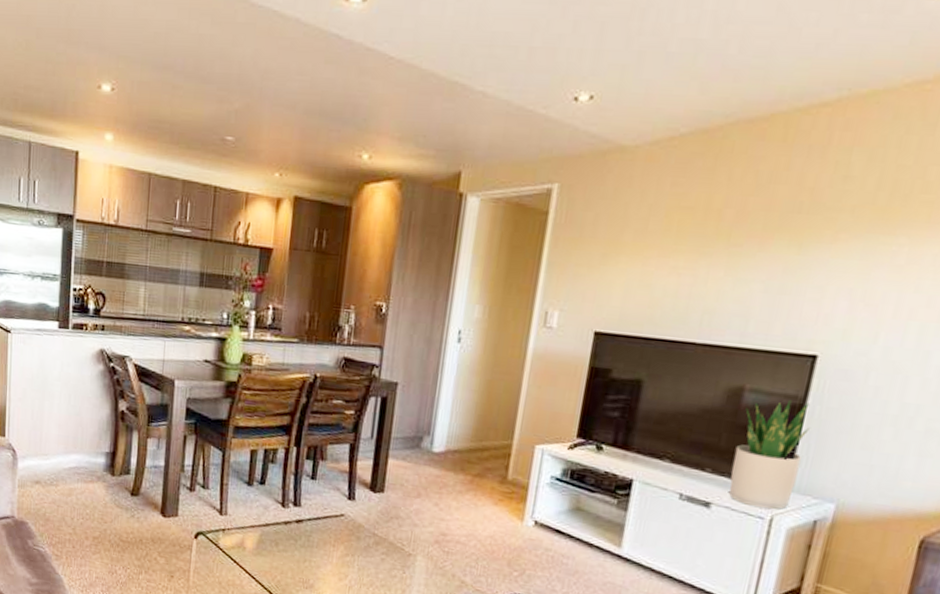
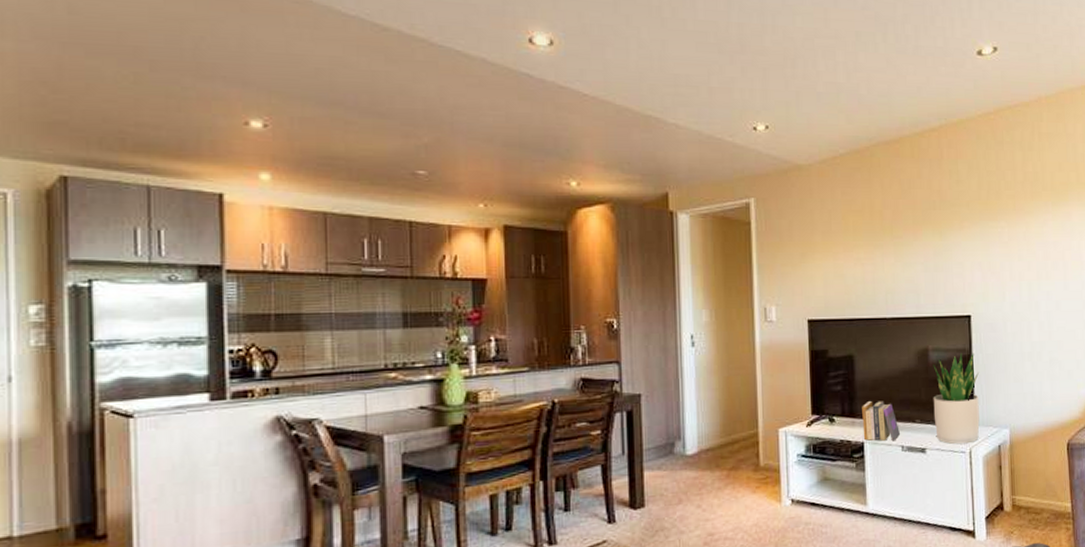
books: none [634,436,682,487] -> present [862,401,900,442]

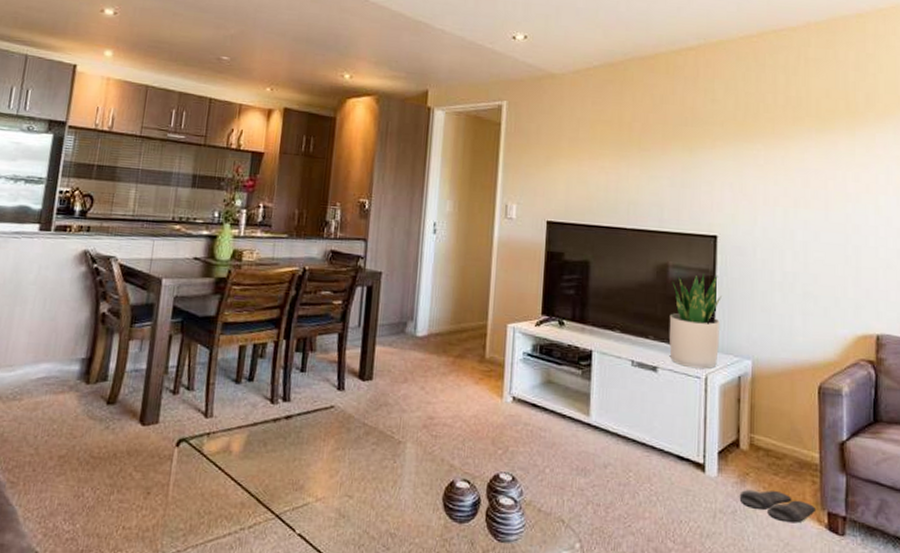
books: present [862,401,900,442] -> none [592,310,631,355]

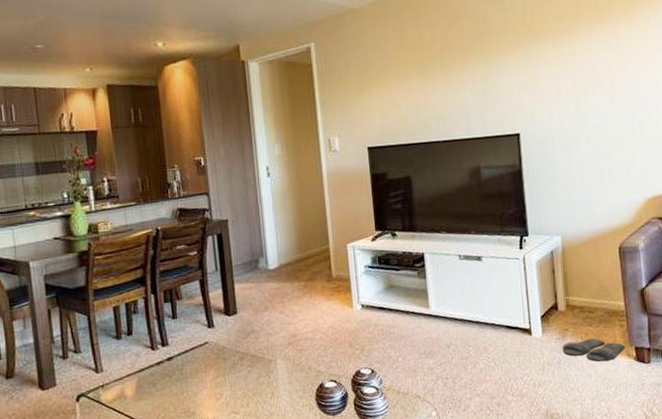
planter: present [669,273,722,370] -> none [486,168,532,252]

